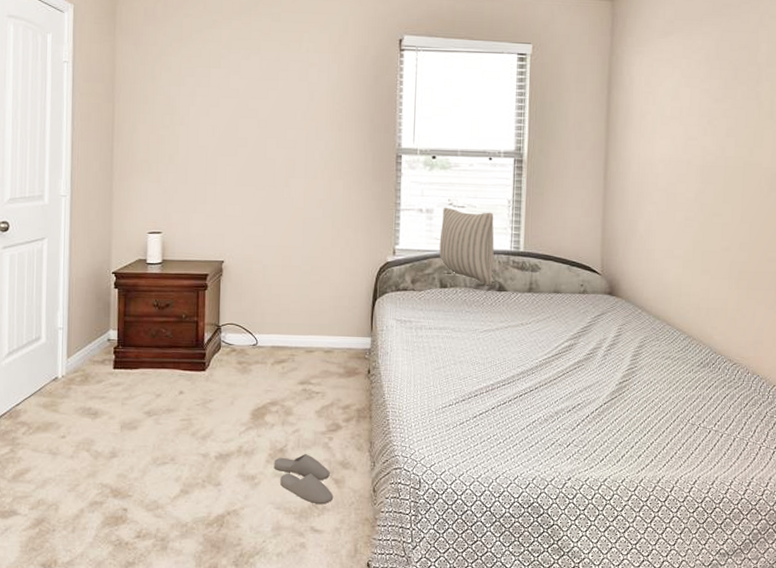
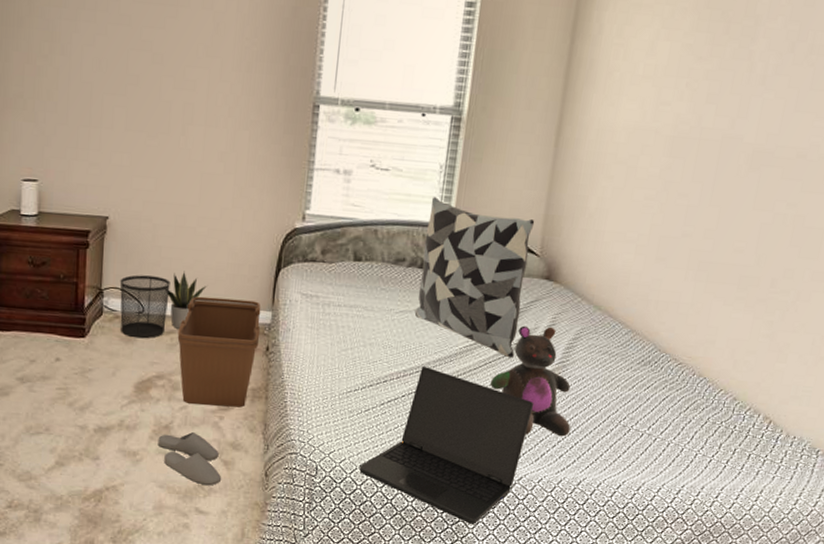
waste bin: none [235,311,280,369] -> present [119,275,170,339]
potted plant: none [276,305,313,358] -> present [166,271,207,329]
bicycle basket: none [288,327,362,428] -> present [177,296,261,408]
pillow: present [439,207,494,286] -> none [355,168,422,262]
laptop: none [459,380,611,527] -> present [359,366,534,524]
pillow: none [497,228,594,368] -> present [414,197,535,358]
stuffed bear: none [569,337,645,438] -> present [490,325,571,437]

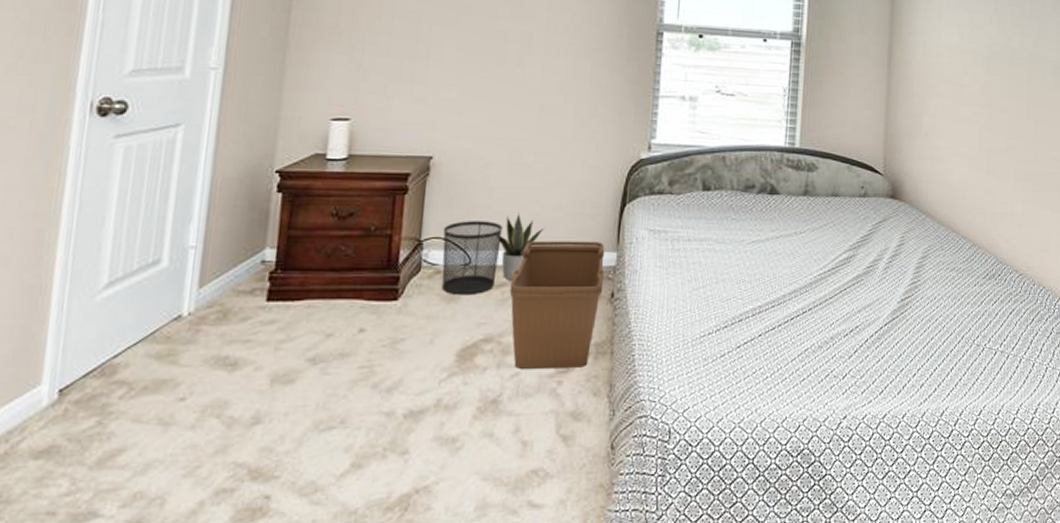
slippers: present [157,432,222,486] -> none [482,405,560,470]
laptop: present [359,366,534,524] -> none [717,300,891,477]
pillow: present [414,197,535,358] -> none [767,121,876,283]
stuffed bear: present [490,325,571,437] -> none [846,246,928,366]

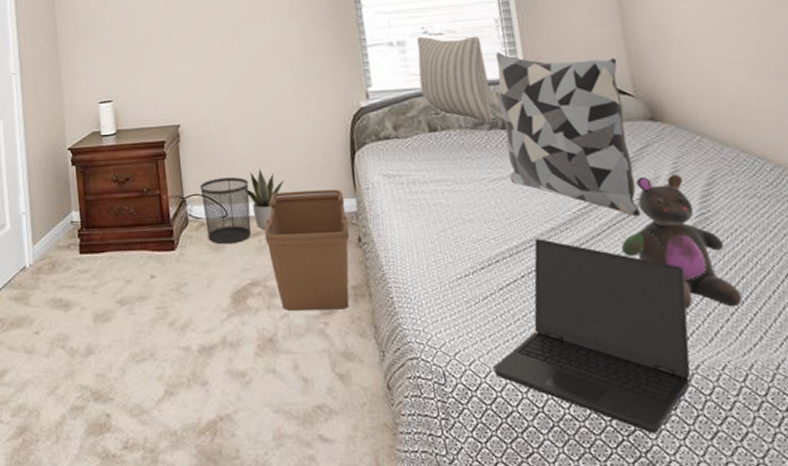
pillow: none [703,94,767,189] -> present [417,36,494,125]
laptop: none [717,300,891,477] -> present [494,239,691,433]
pillow: none [767,121,876,283] -> present [495,52,640,217]
stuffed bear: none [846,246,928,366] -> present [621,173,742,309]

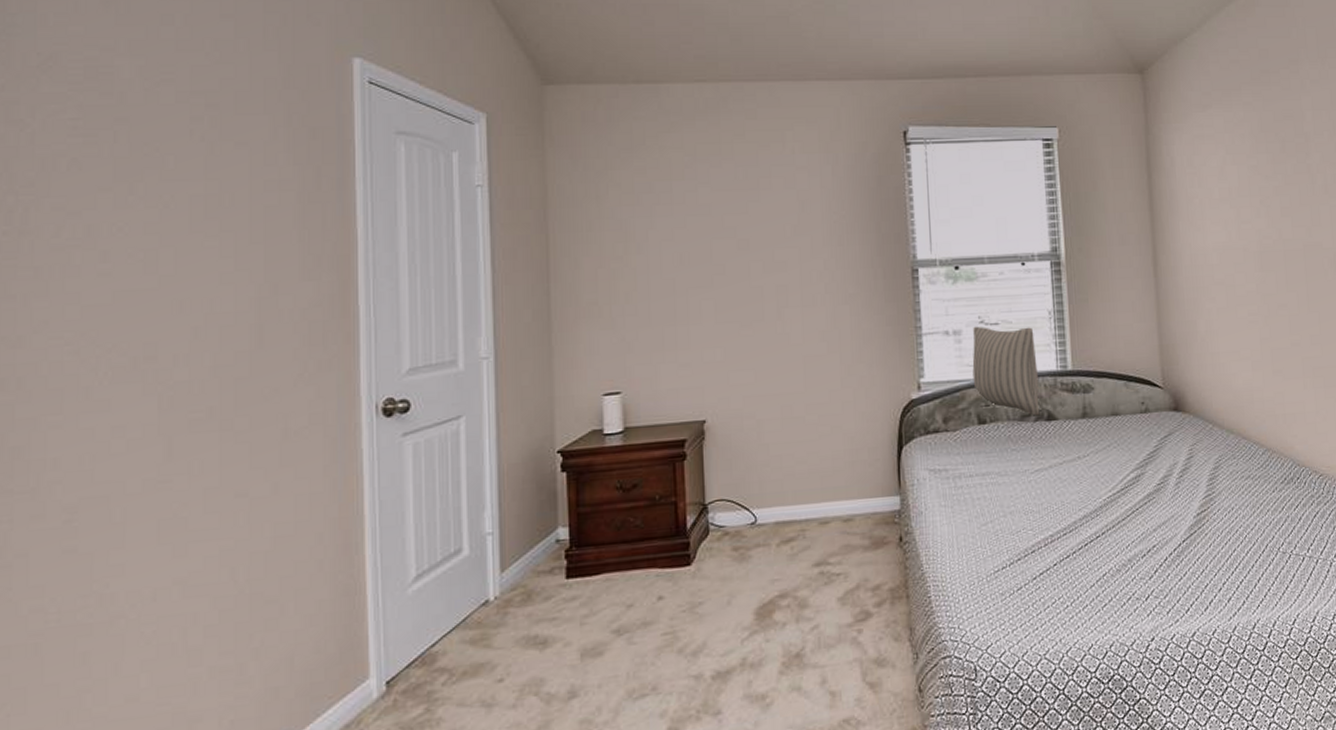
waste bin: present [199,177,251,245] -> none [725,478,784,555]
potted plant: present [245,168,285,229] -> none [779,467,825,535]
bicycle basket: present [264,189,350,310] -> none [798,487,891,621]
laptop: present [494,239,691,433] -> none [1022,527,1191,700]
pillow: present [495,52,640,217] -> none [1046,344,1159,501]
stuffed bear: present [621,173,742,309] -> none [1141,459,1232,583]

